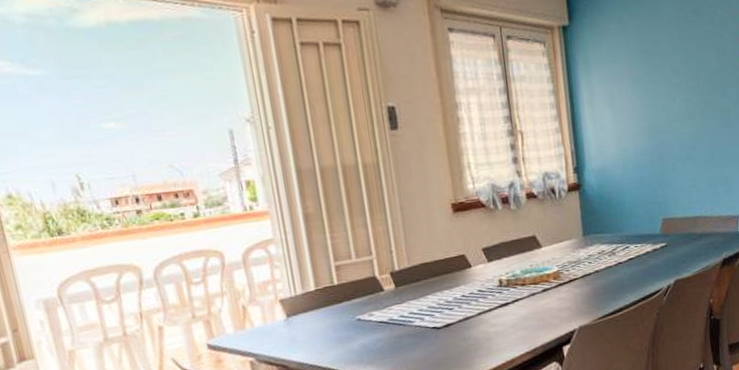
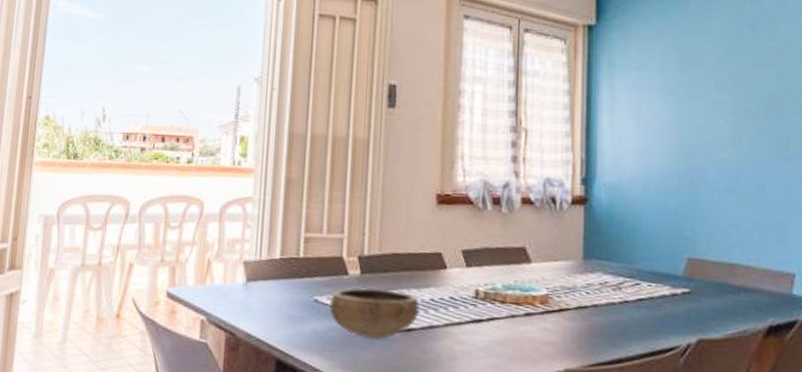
bowl: none [371,294,454,342] -> present [329,287,419,339]

